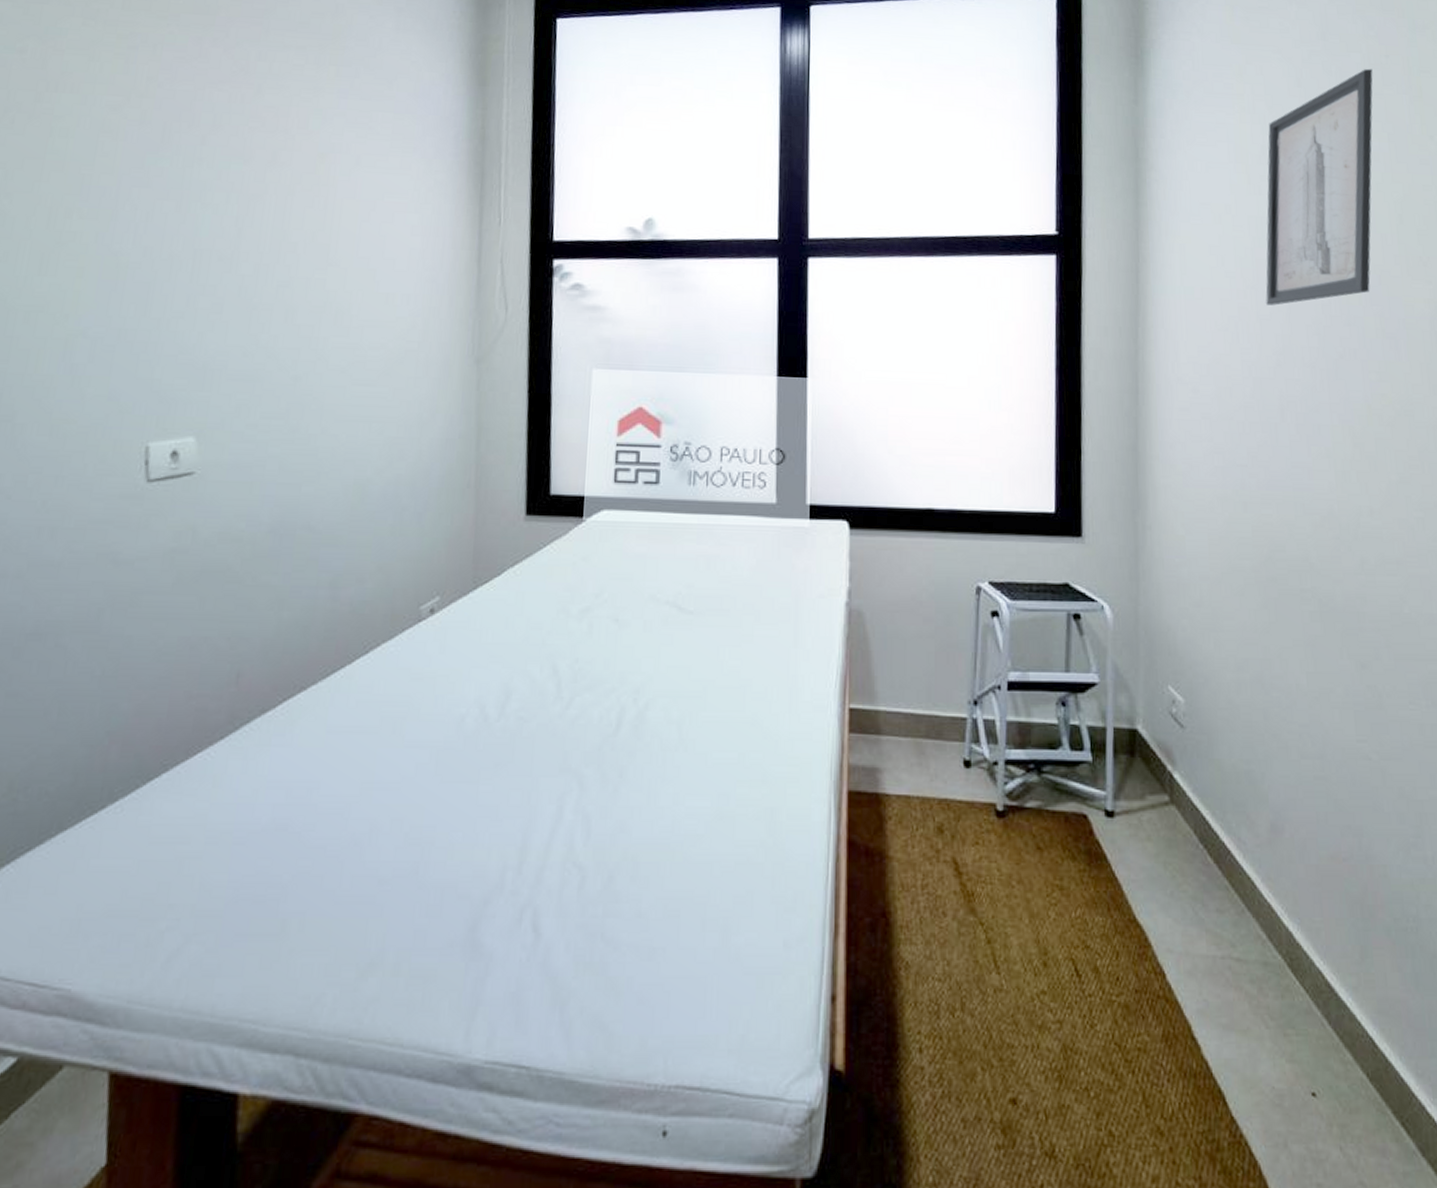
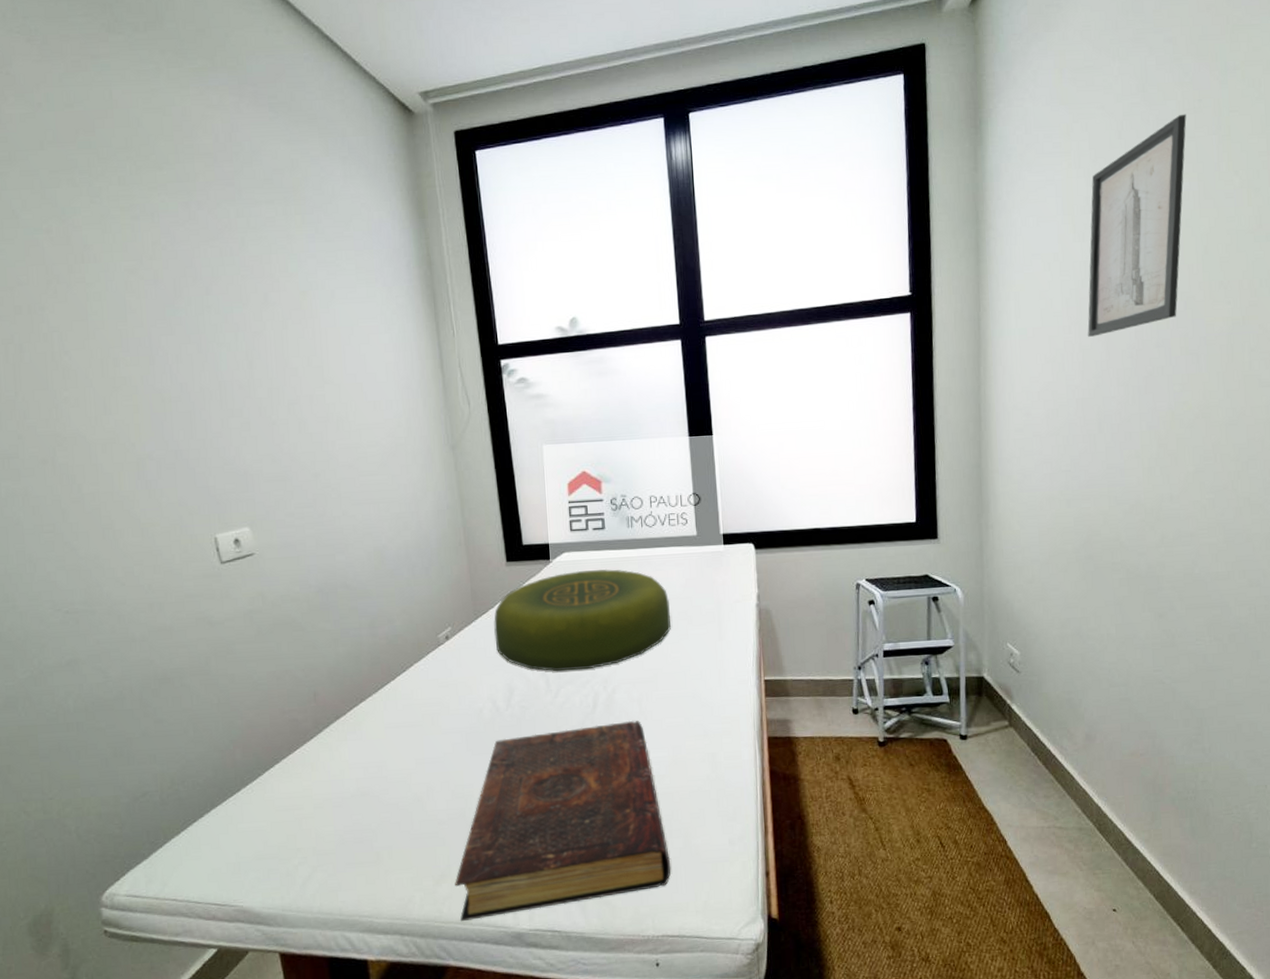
book: none [387,750,700,1041] -> present [455,720,671,922]
cushion: none [496,535,733,673] -> present [494,568,671,672]

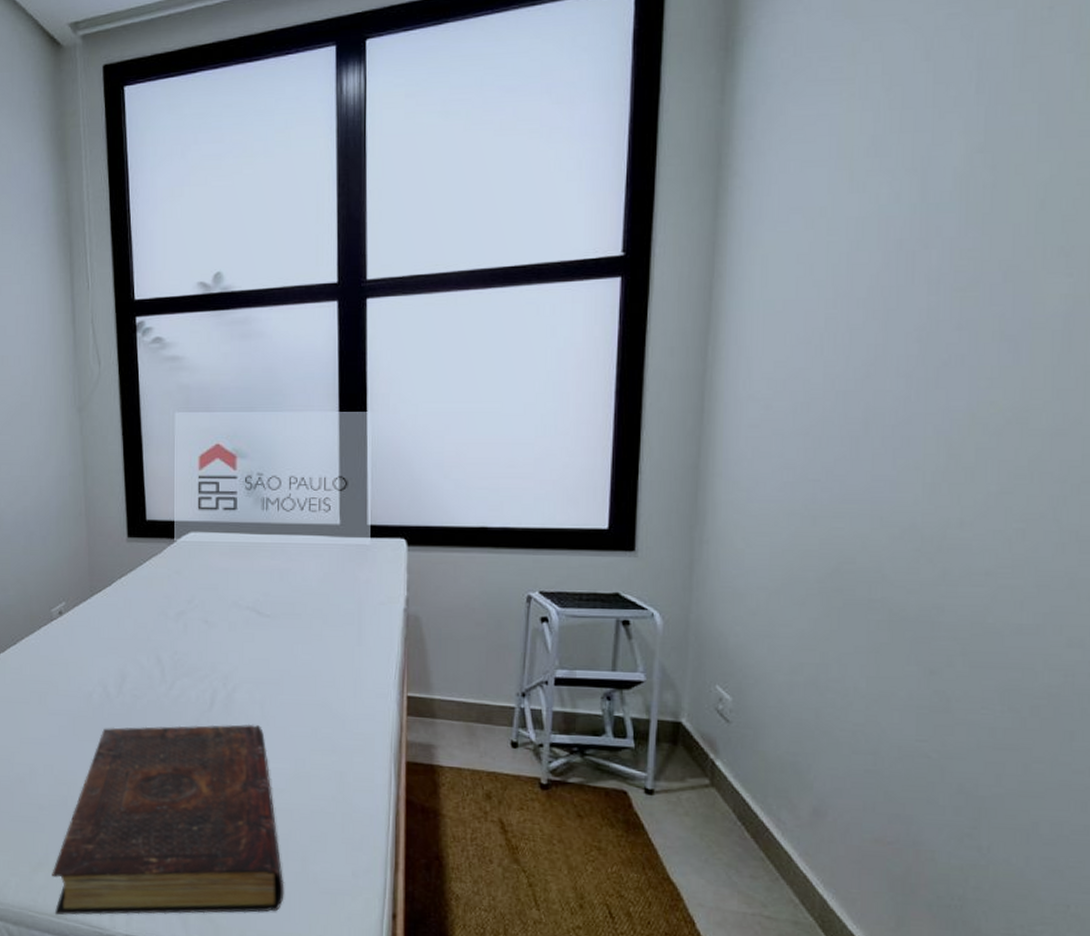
cushion: present [494,568,671,672] -> none [110,553,303,663]
wall art: present [1087,114,1187,337] -> none [859,26,1029,314]

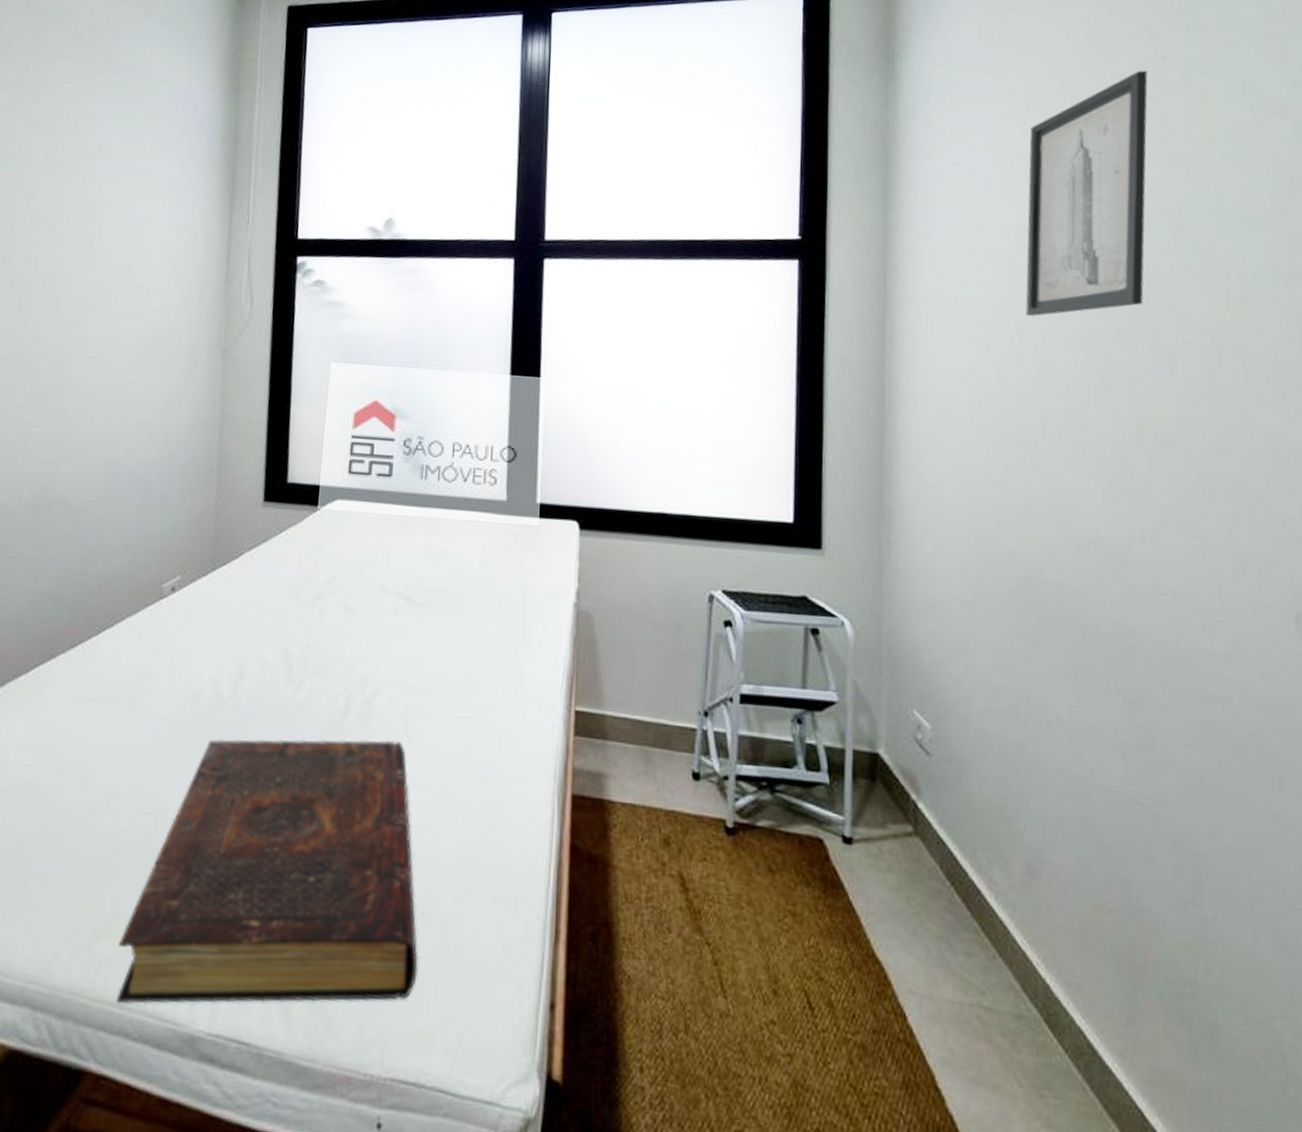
wall art: none [859,26,1029,314] -> present [1025,70,1148,316]

